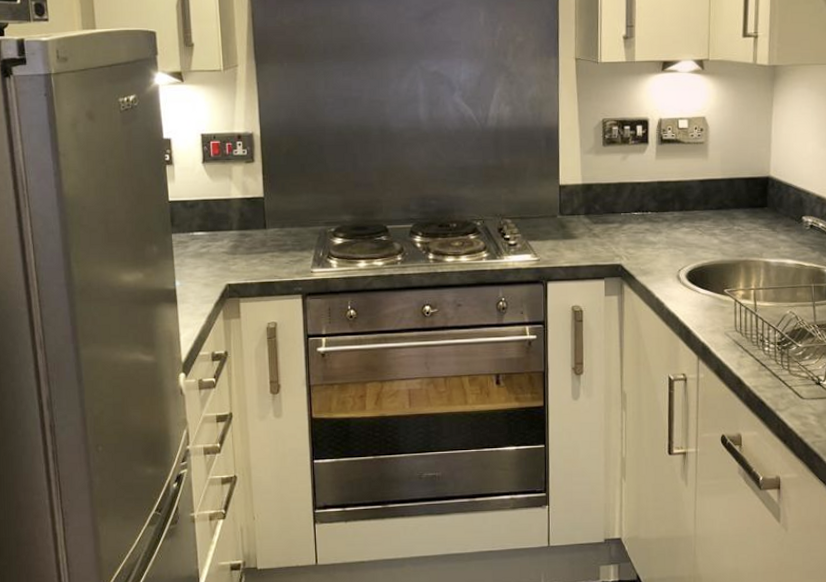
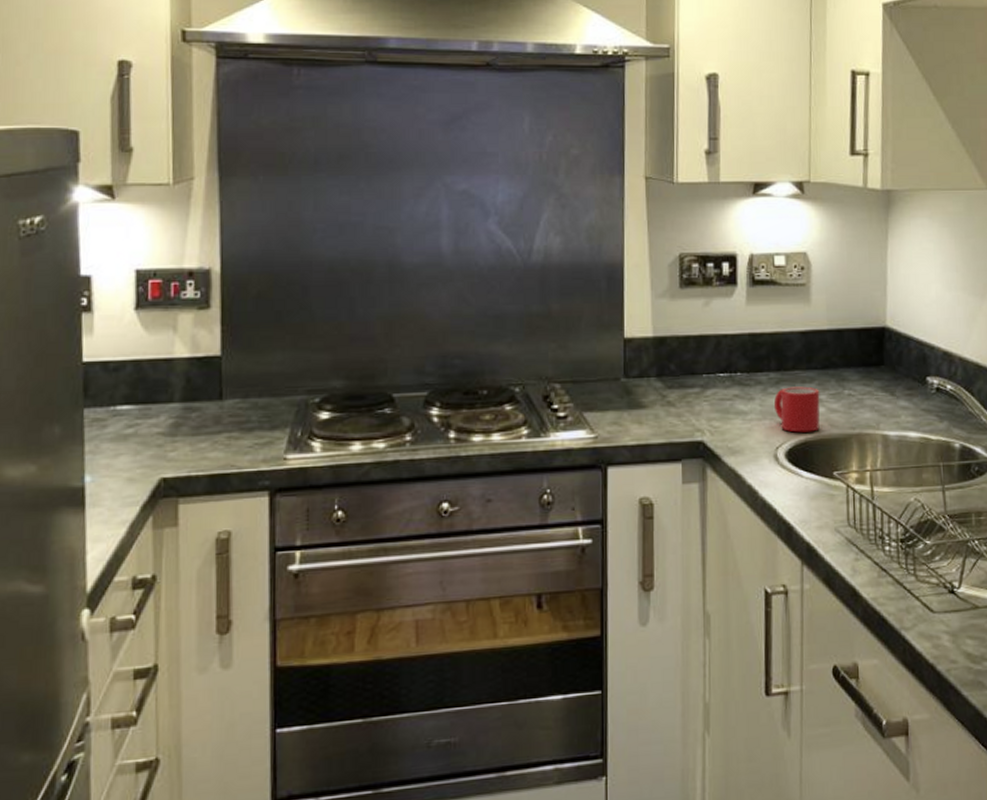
mug: none [677,223,715,259] -> present [773,386,820,433]

